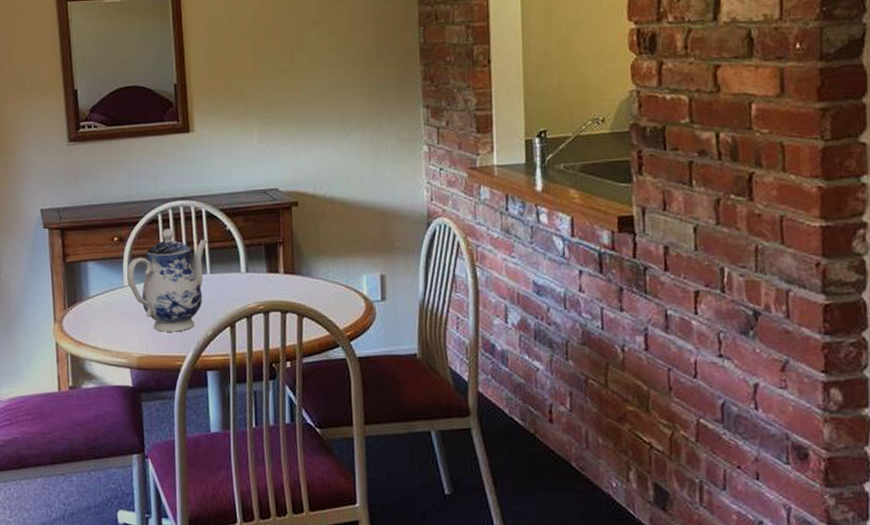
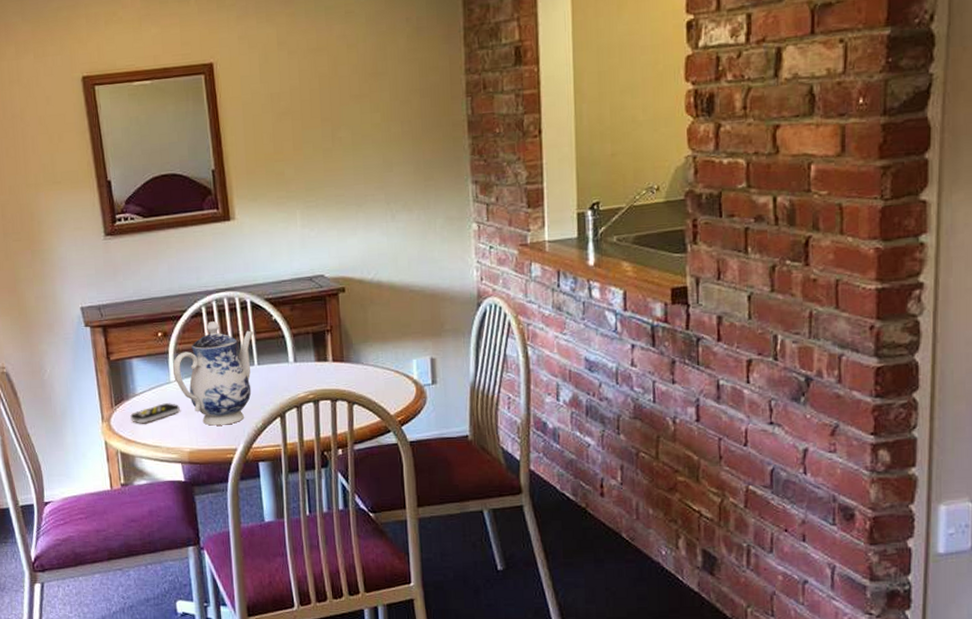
remote control: none [82,307,131,327] -> present [130,403,180,424]

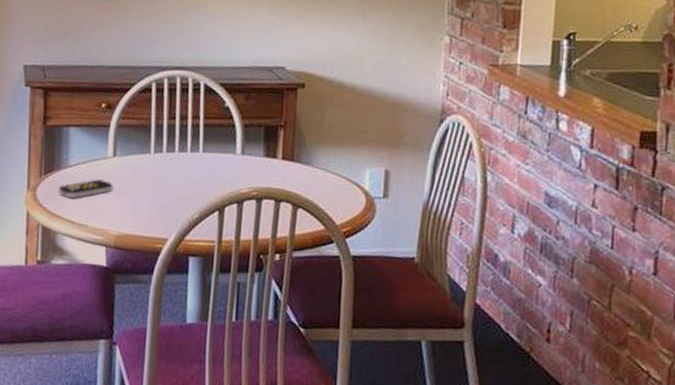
teapot: present [172,321,254,426] -> none [111,99,203,212]

